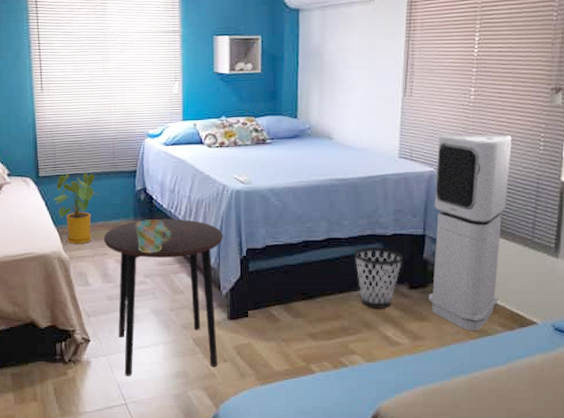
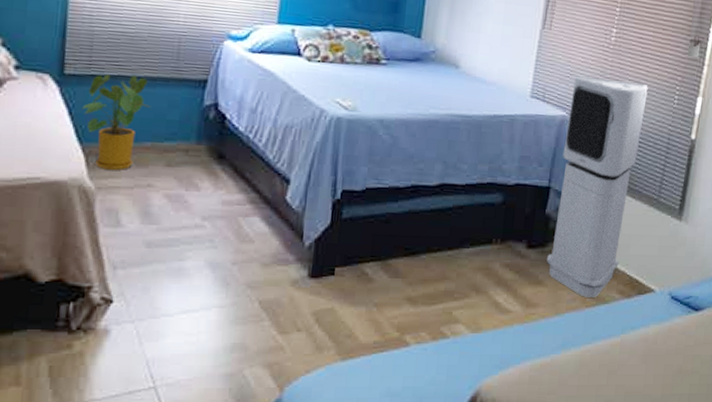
side table: present [103,218,223,376] -> none [149,144,314,349]
mug: present [136,220,170,253] -> none [198,144,244,189]
wastebasket: present [354,247,403,309] -> none [470,197,524,271]

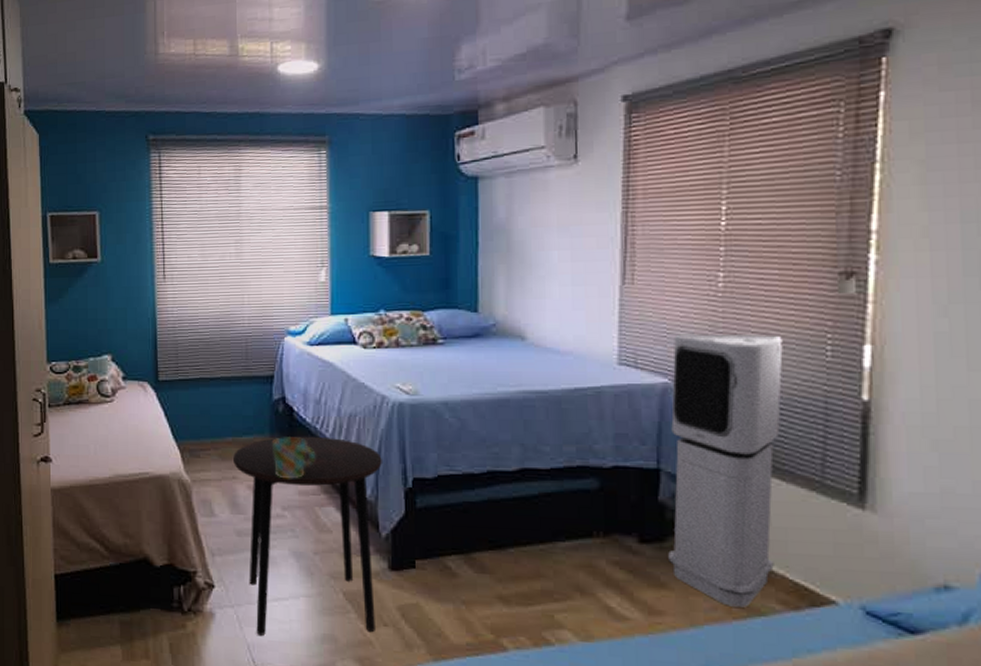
house plant: present [81,74,151,170] -> none [174,376,229,464]
side table: none [149,144,314,349] -> present [232,436,382,636]
mug: none [198,144,244,189] -> present [272,437,315,479]

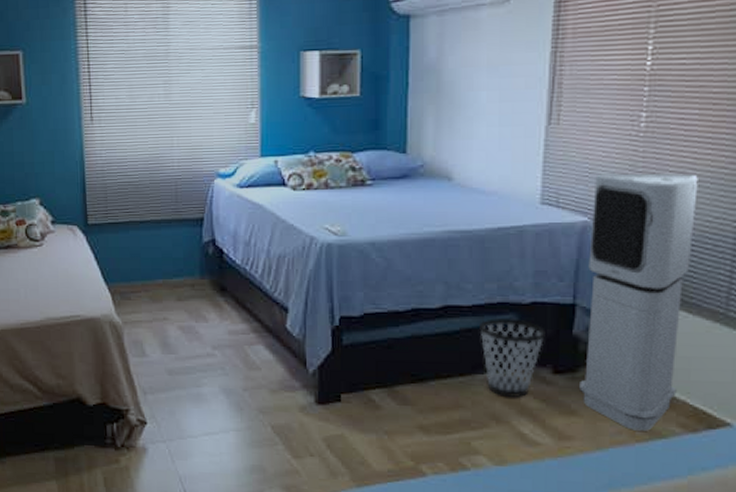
side table: present [232,436,382,636] -> none [163,277,310,468]
mug: present [272,437,315,479] -> none [203,278,244,319]
wastebasket: none [559,483,629,569] -> present [479,318,545,399]

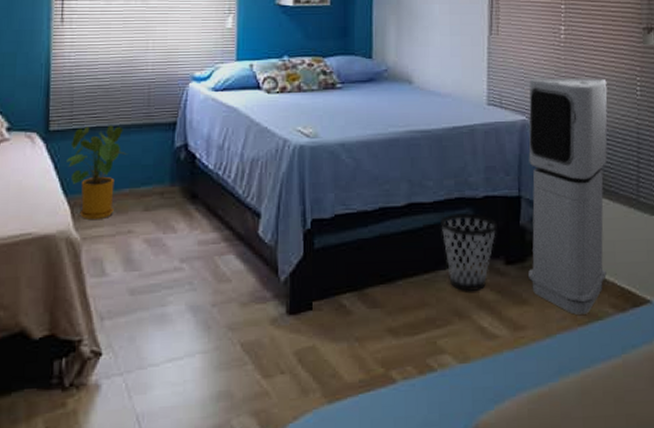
house plant: none [104,220,159,306] -> present [65,125,127,219]

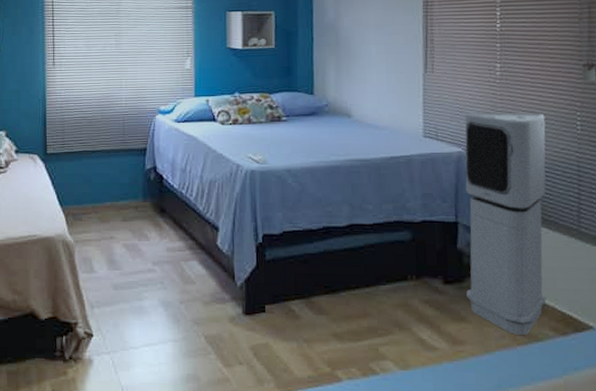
house plant: present [65,125,127,219] -> none [60,149,108,226]
wastebasket: present [440,213,497,292] -> none [380,235,435,307]

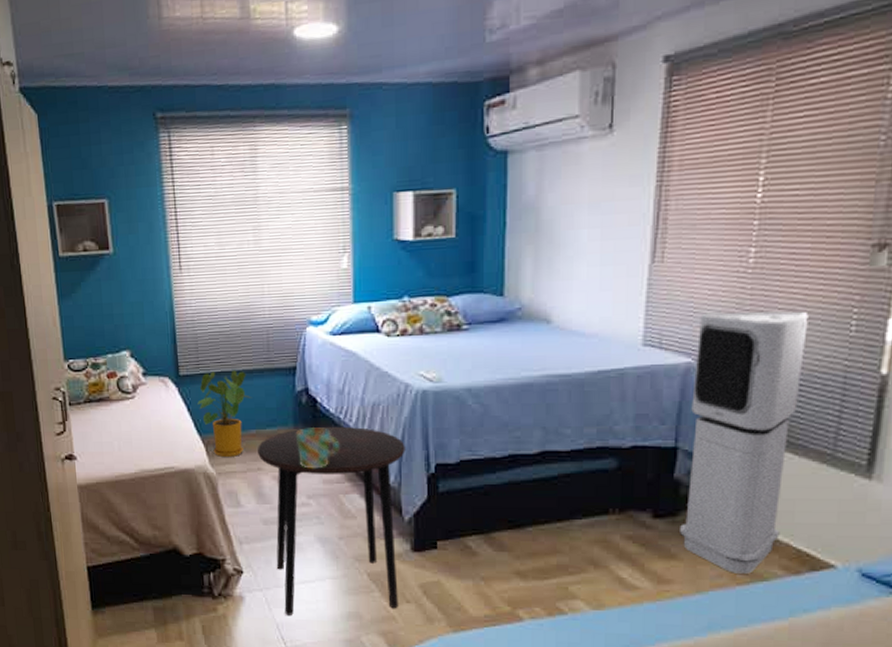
house plant: none [60,149,108,226] -> present [196,370,252,457]
side table: none [110,200,237,378] -> present [256,426,405,615]
mug: none [145,201,181,238] -> present [296,428,338,469]

